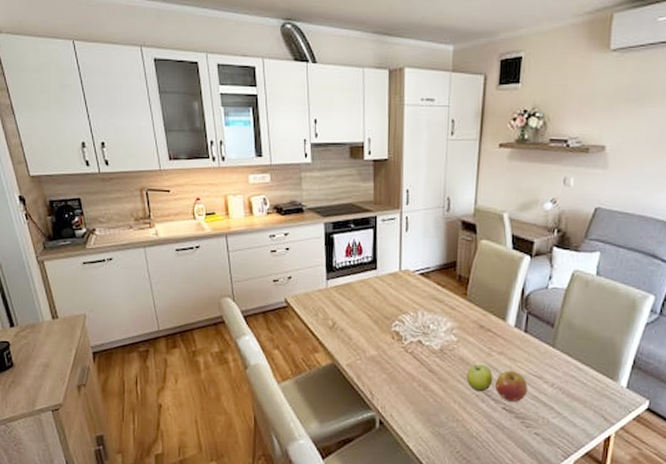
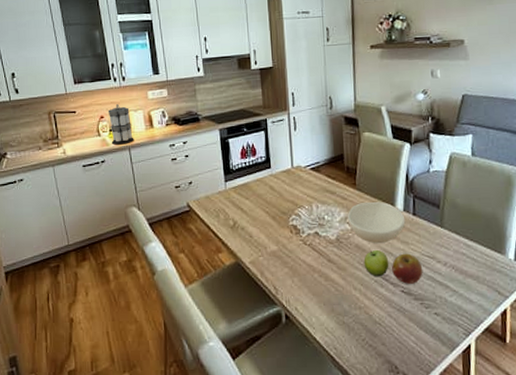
spice rack: none [204,186,232,231] -> present [108,104,134,145]
bowl: none [453,314,516,358] -> present [347,201,406,243]

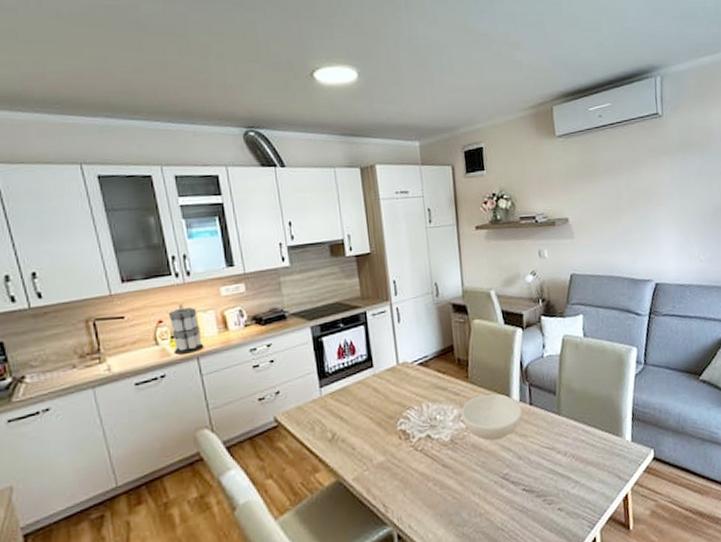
fruit: present [363,249,389,277] -> none [481,446,509,478]
fruit: present [392,253,423,284] -> none [511,447,544,481]

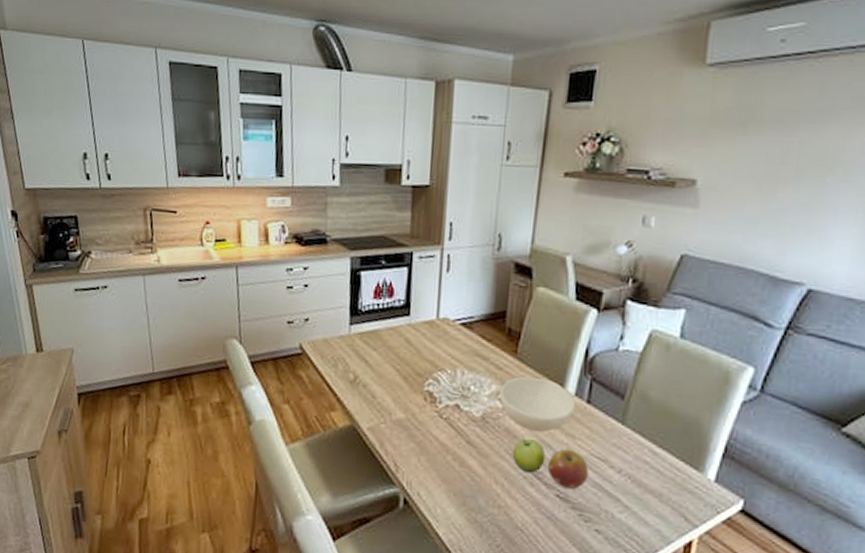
spice rack: present [168,304,204,355] -> none [215,209,244,261]
fruit: none [481,446,509,478] -> present [512,438,546,473]
fruit: none [511,447,544,481] -> present [548,448,589,489]

